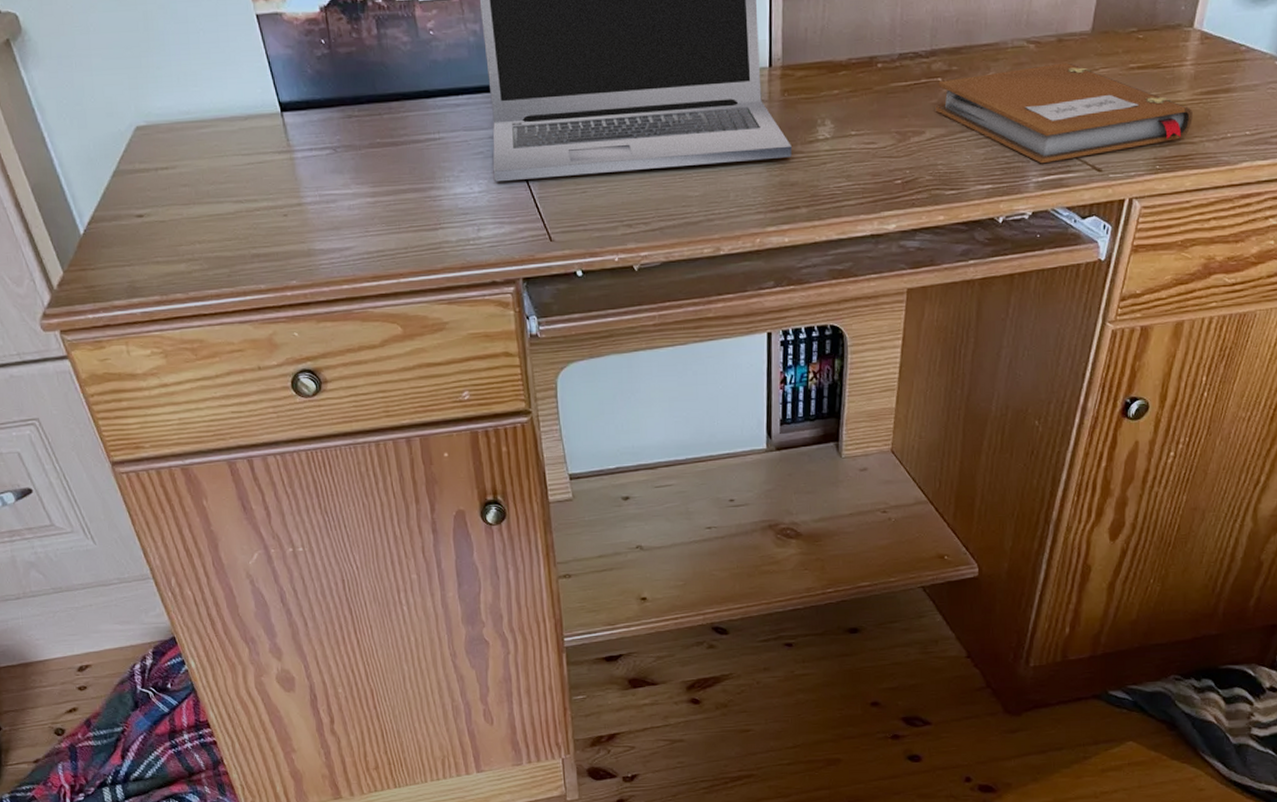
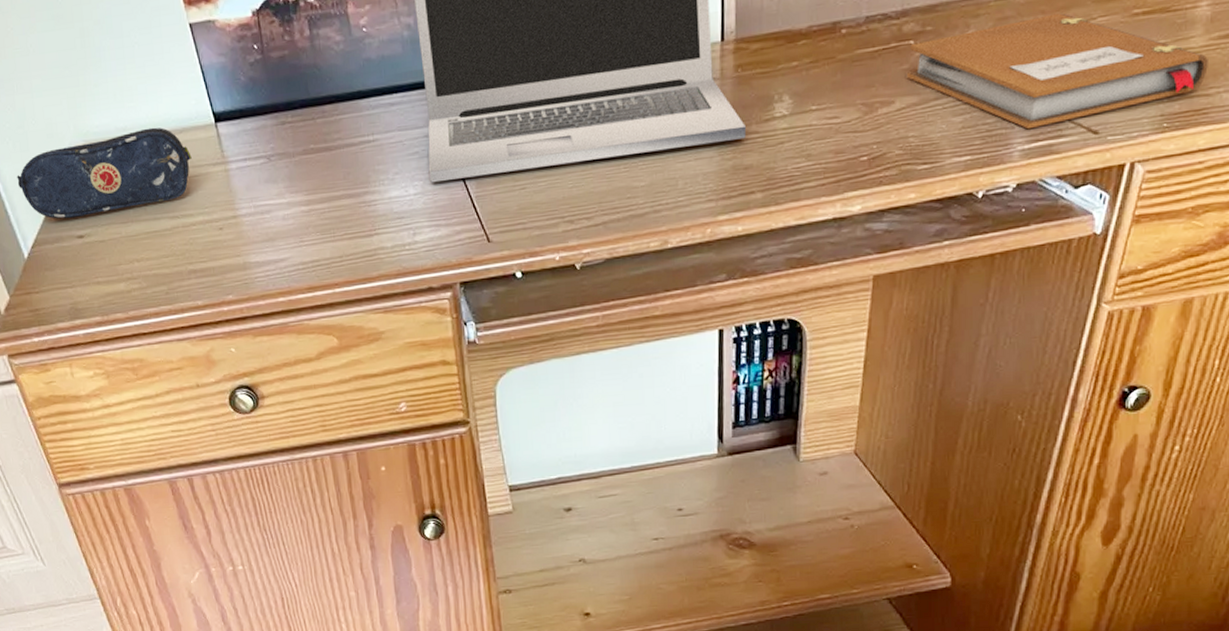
pencil case: none [73,112,257,198] -> present [17,127,192,219]

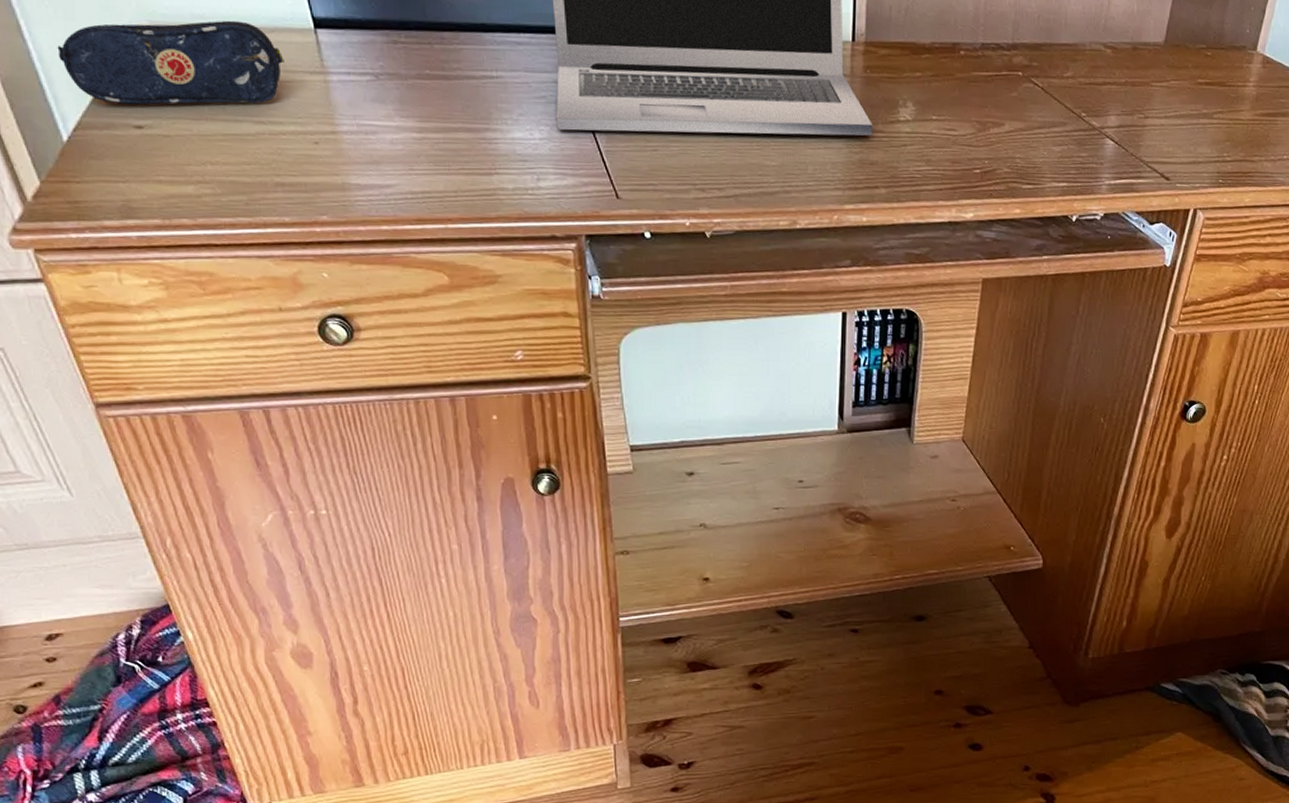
notebook: present [906,13,1208,130] -> none [1015,70,1253,167]

